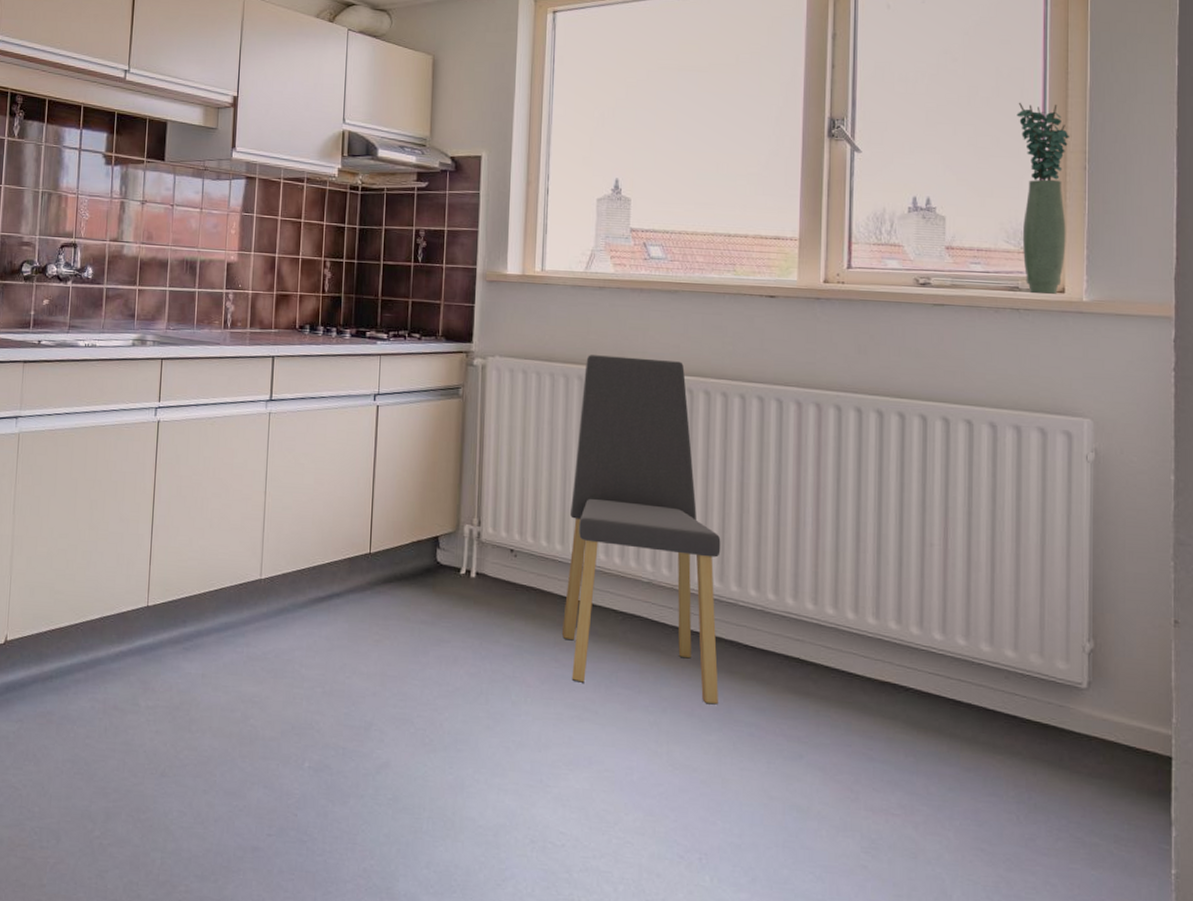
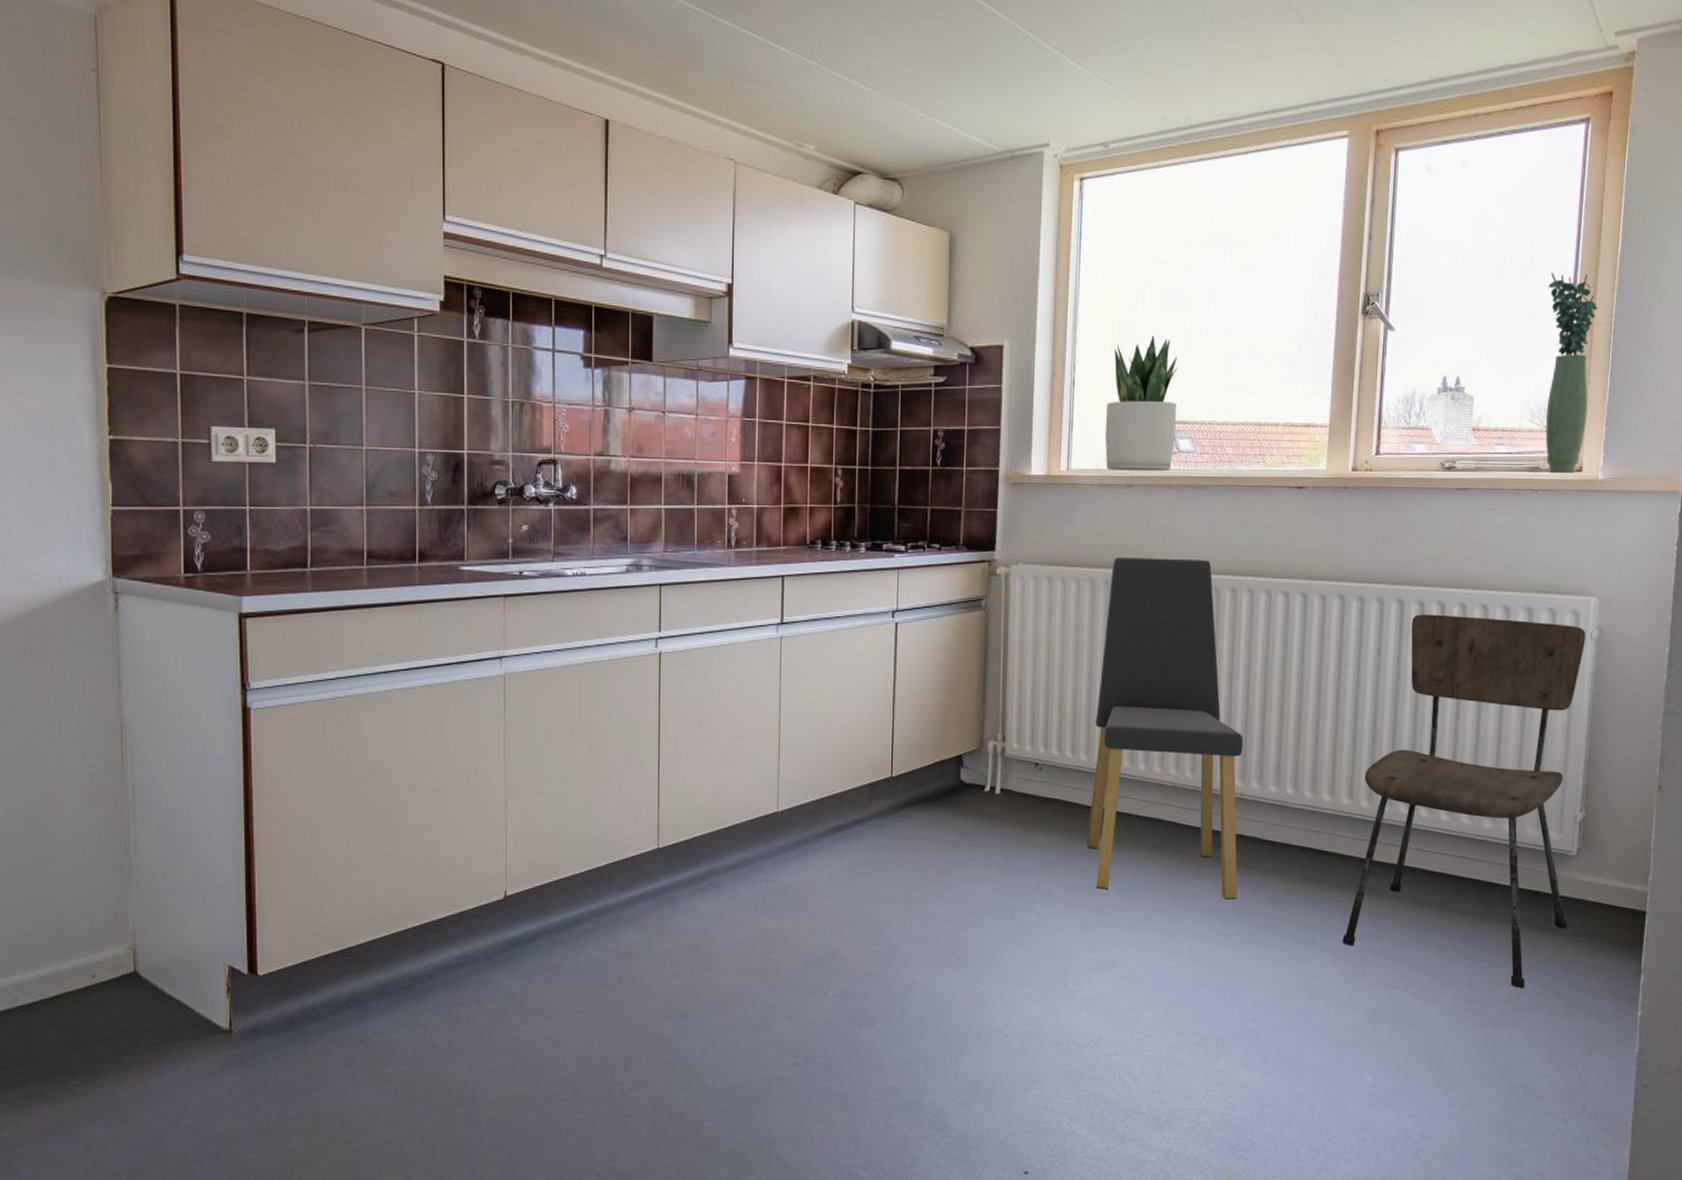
planter: none [577,151,649,276] -> present [1104,335,1179,472]
dining chair: none [832,426,1083,829] -> present [1342,614,1586,988]

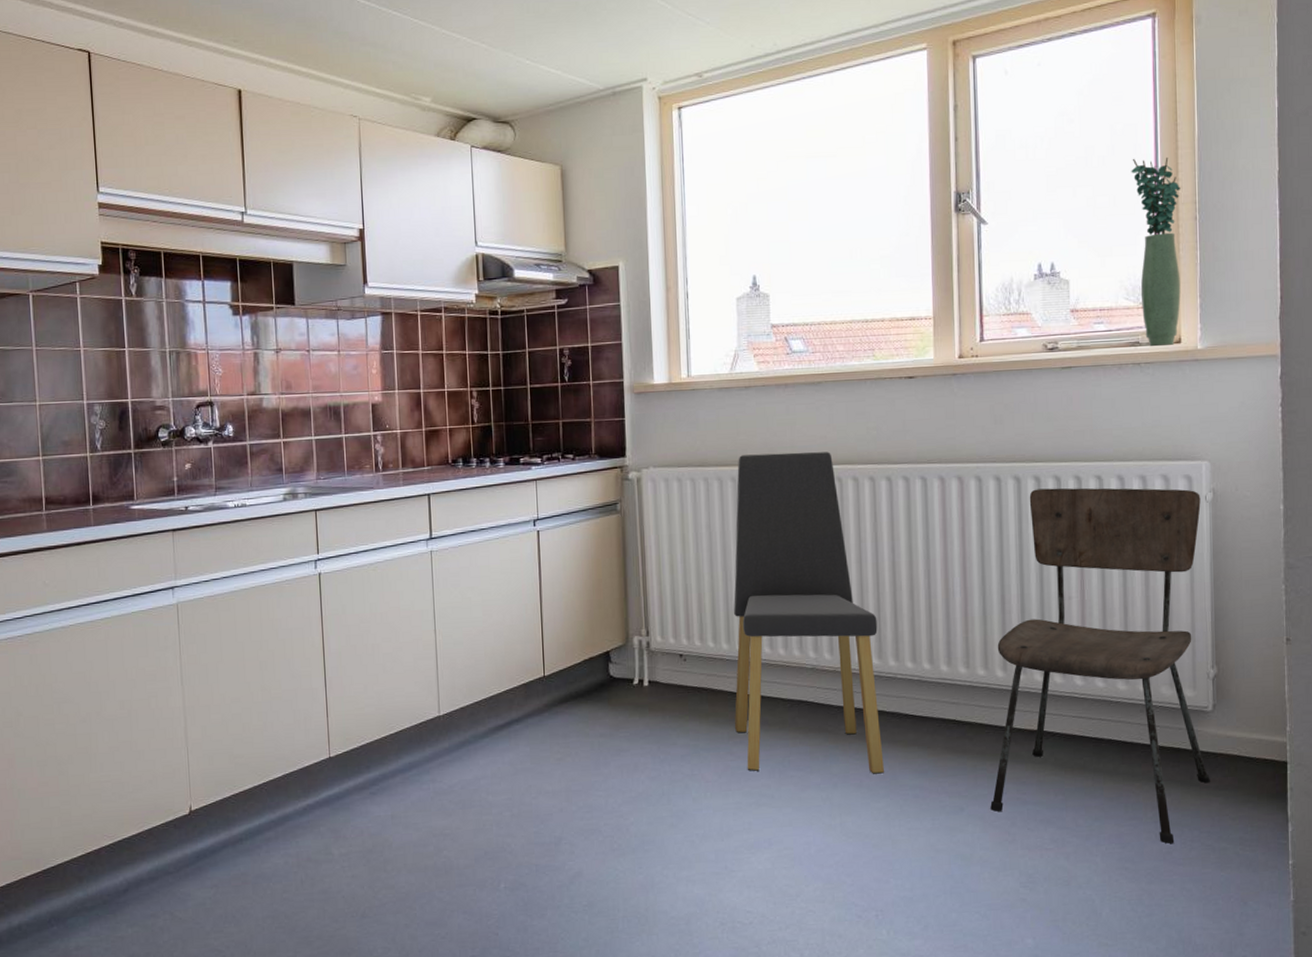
planter: present [1104,335,1179,472] -> none [720,246,788,374]

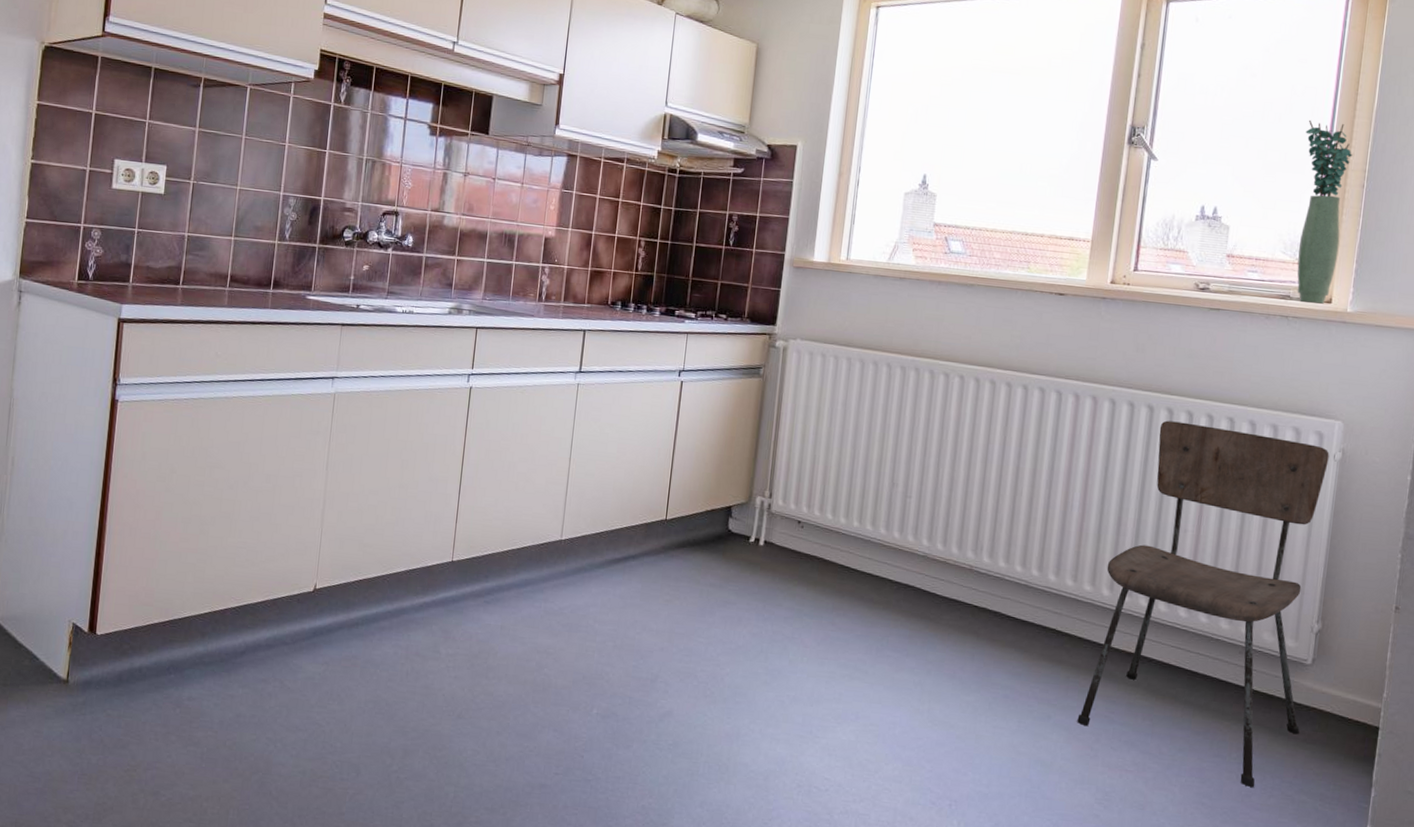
dining chair: present [733,452,884,774] -> none [840,342,994,669]

